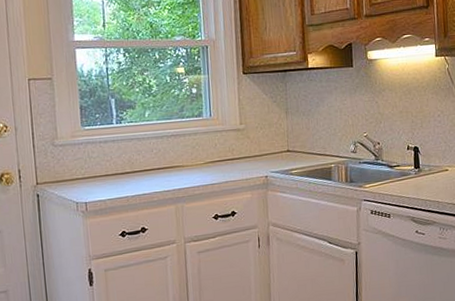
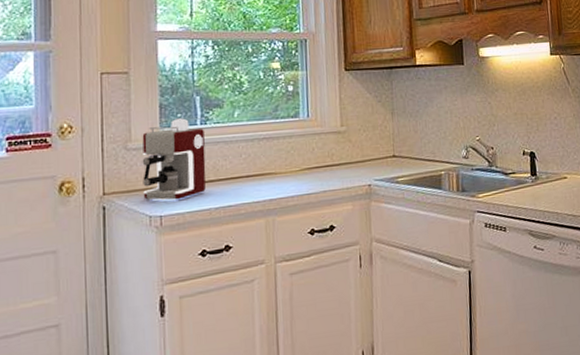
coffee maker: none [66,118,123,189] -> present [142,118,206,200]

